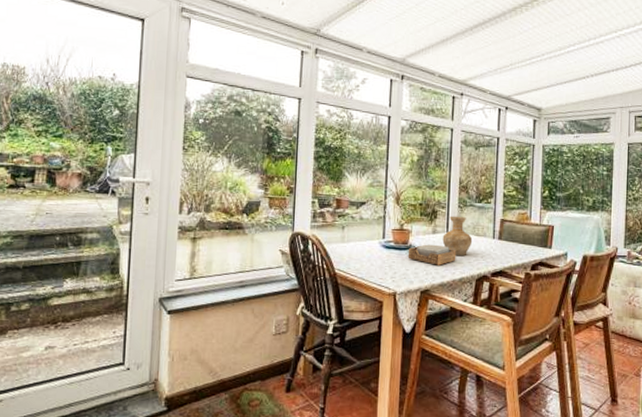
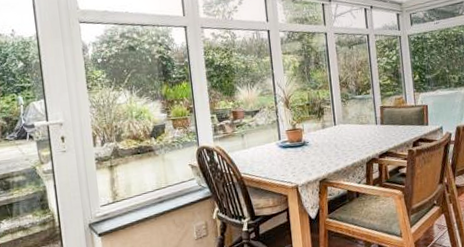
napkin holder: present [407,244,456,266] -> none [303,137,346,156]
vase: present [442,216,473,257] -> none [331,109,359,145]

